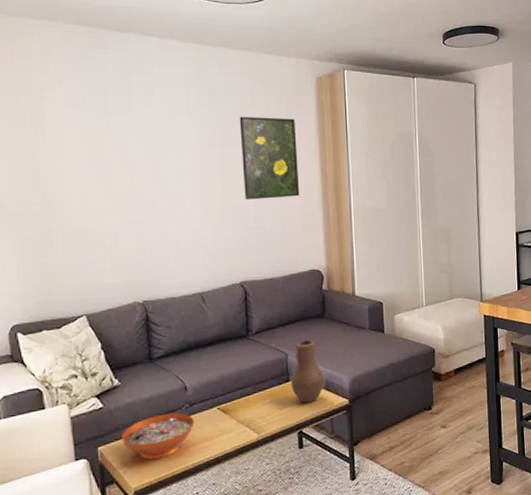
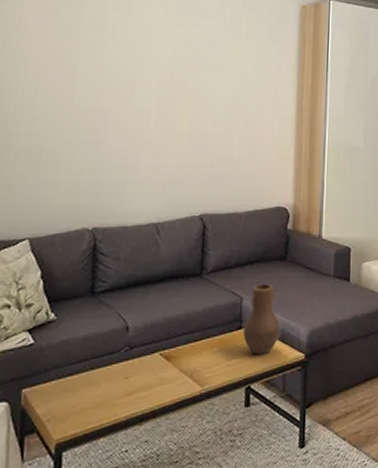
decorative bowl: present [122,412,195,459] -> none [50,355,133,407]
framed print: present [239,116,300,200] -> none [214,39,275,128]

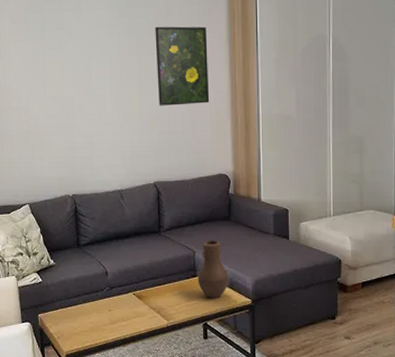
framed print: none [214,39,275,128] -> present [155,26,210,106]

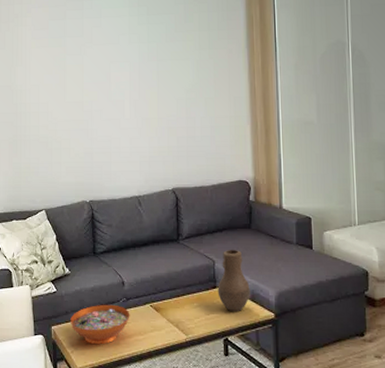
decorative bowl: none [56,293,114,330] -> present [70,304,130,344]
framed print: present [155,26,210,106] -> none [174,32,229,111]

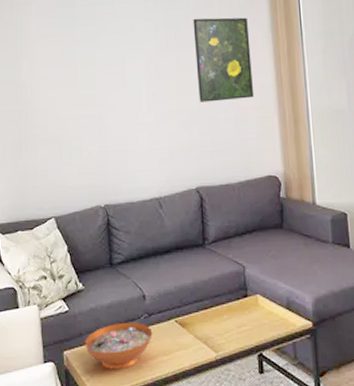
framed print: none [174,32,229,111] -> present [193,17,255,103]
vase: present [217,250,250,312] -> none [249,253,285,323]

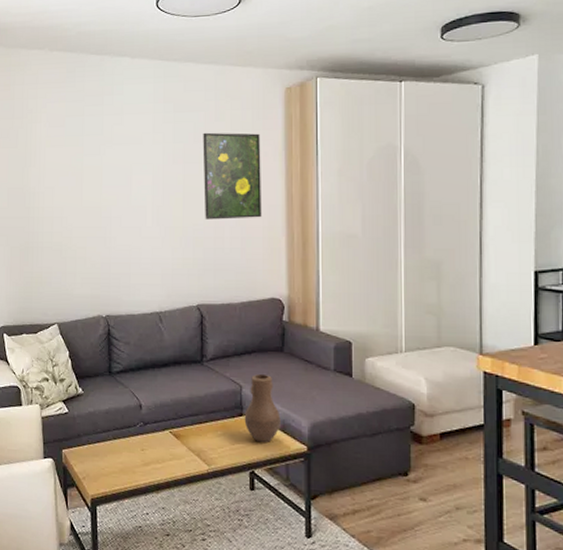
decorative bowl: present [85,322,153,369] -> none [82,428,148,471]
vase: none [249,253,285,323] -> present [244,374,281,443]

